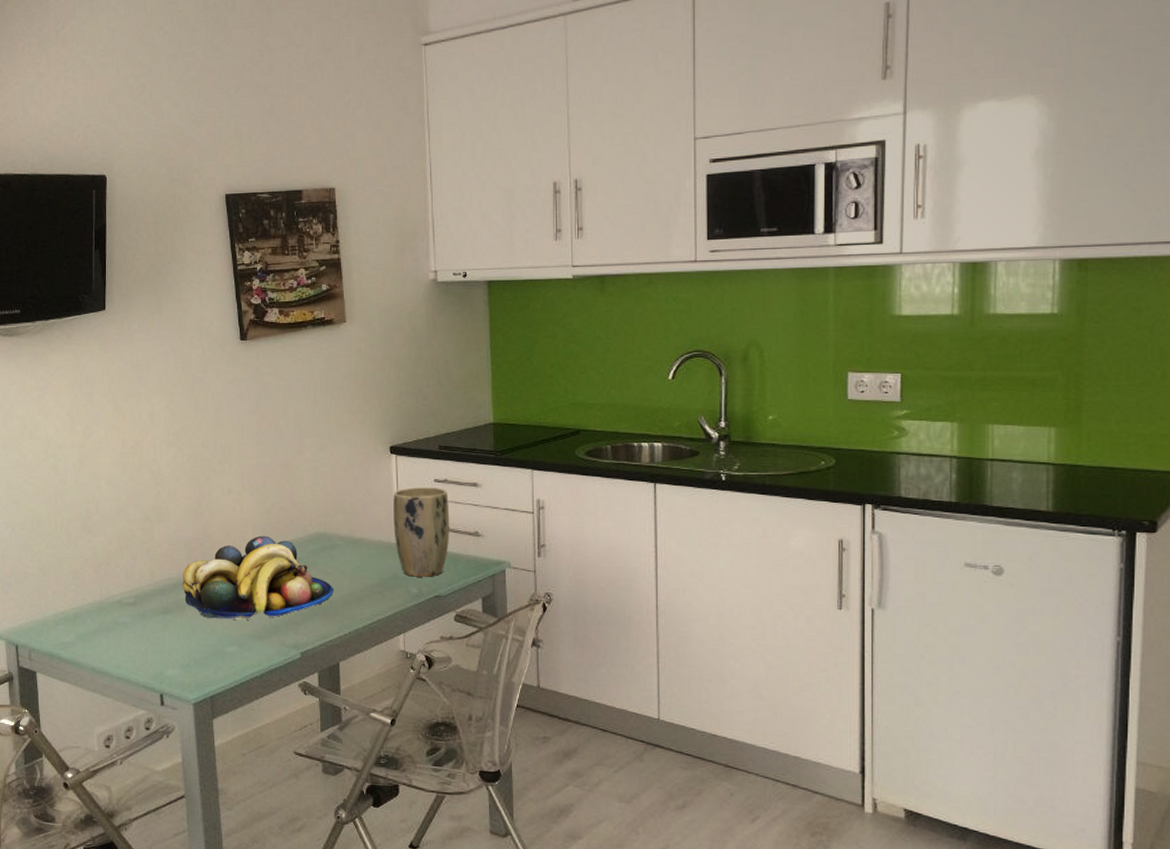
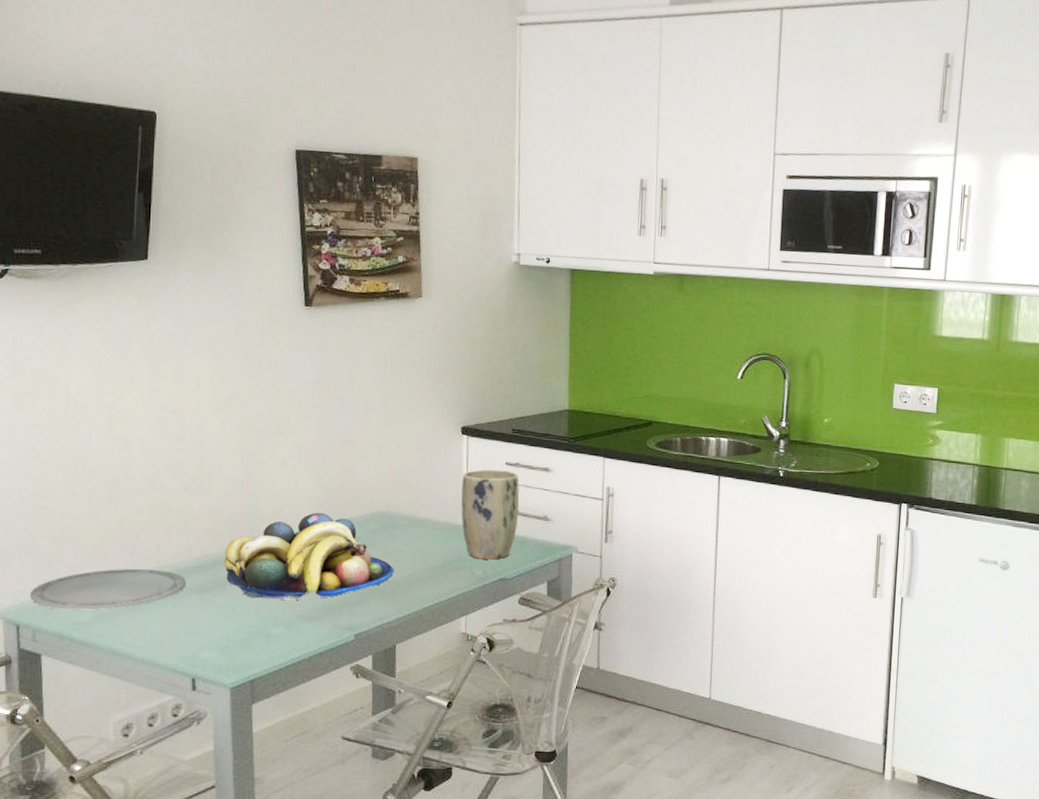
plate: none [24,592,150,632] -> present [29,568,185,610]

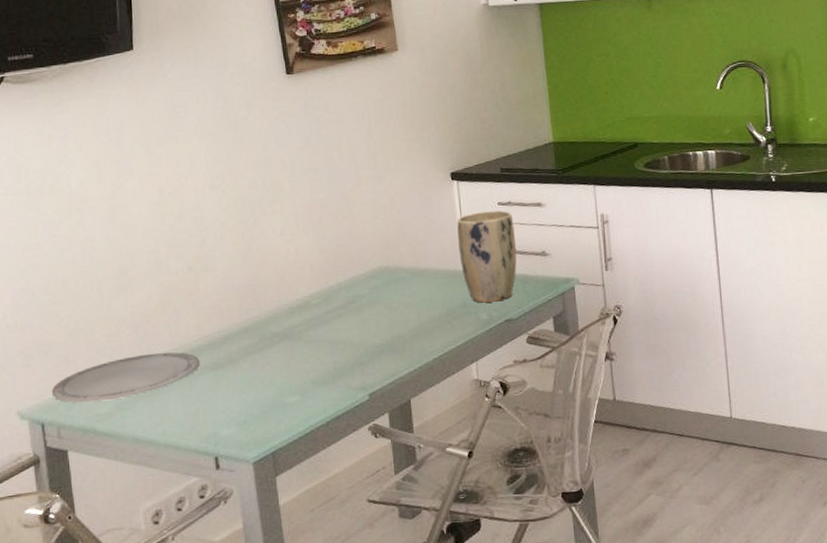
fruit bowl: present [224,512,394,600] -> none [234,275,401,370]

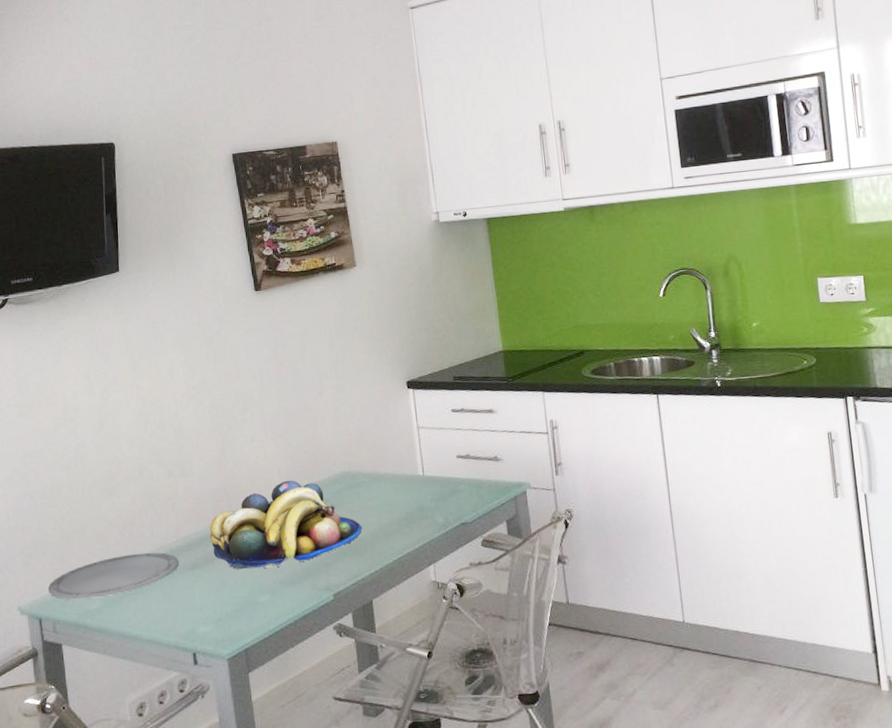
fruit bowl: none [234,275,401,370] -> present [210,480,362,570]
plant pot: present [457,210,517,303] -> none [413,417,471,507]

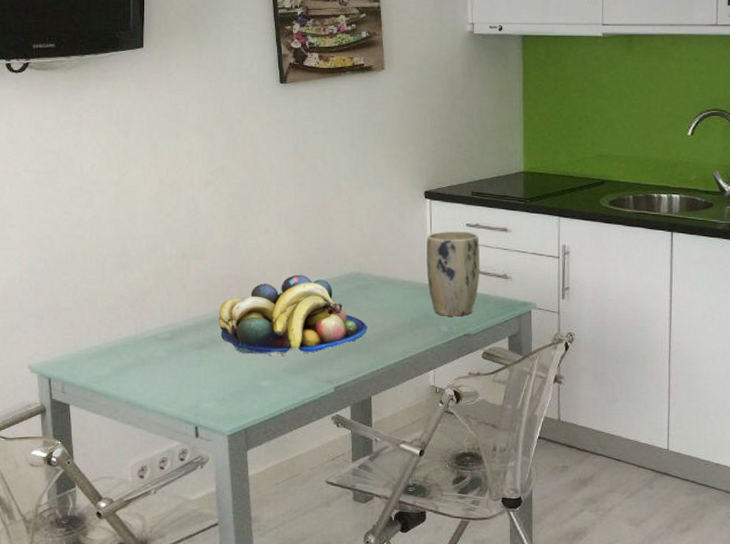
plate: present [47,552,179,600] -> none [58,327,186,365]
plant pot: none [413,417,471,507] -> present [426,231,480,317]

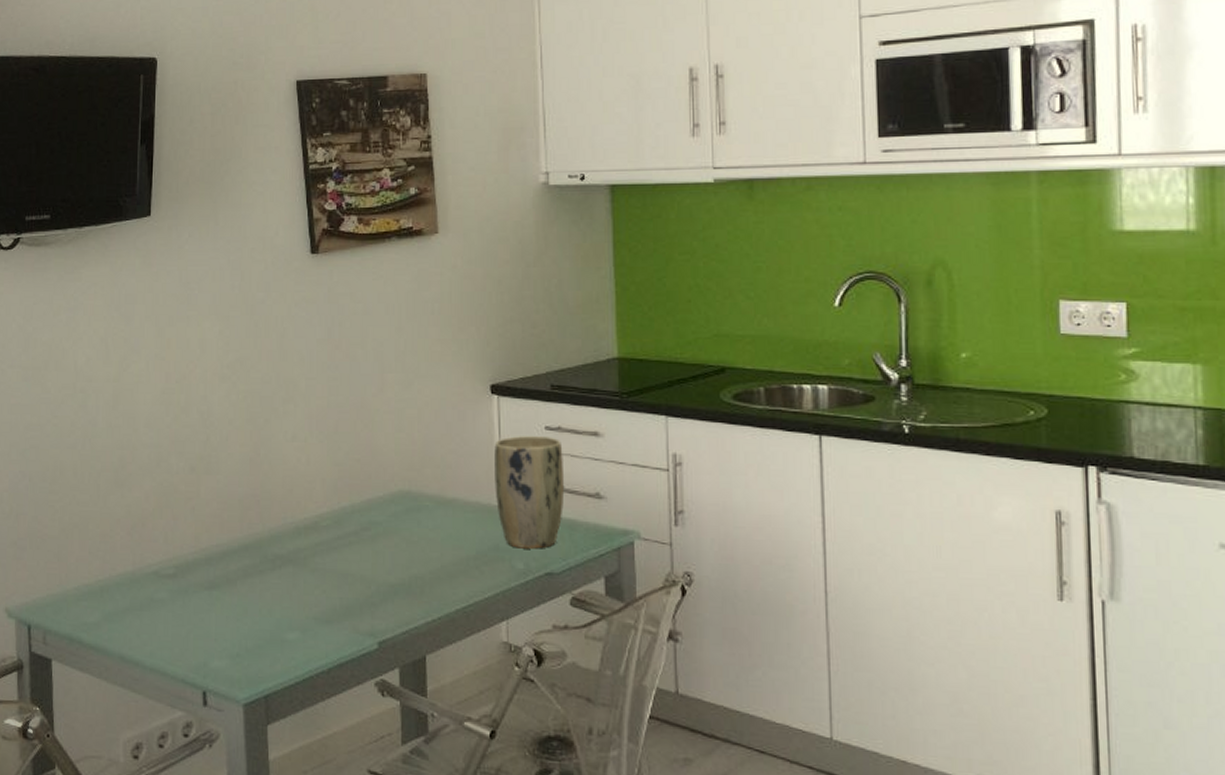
fruit bowl: present [218,274,368,355] -> none [233,493,420,599]

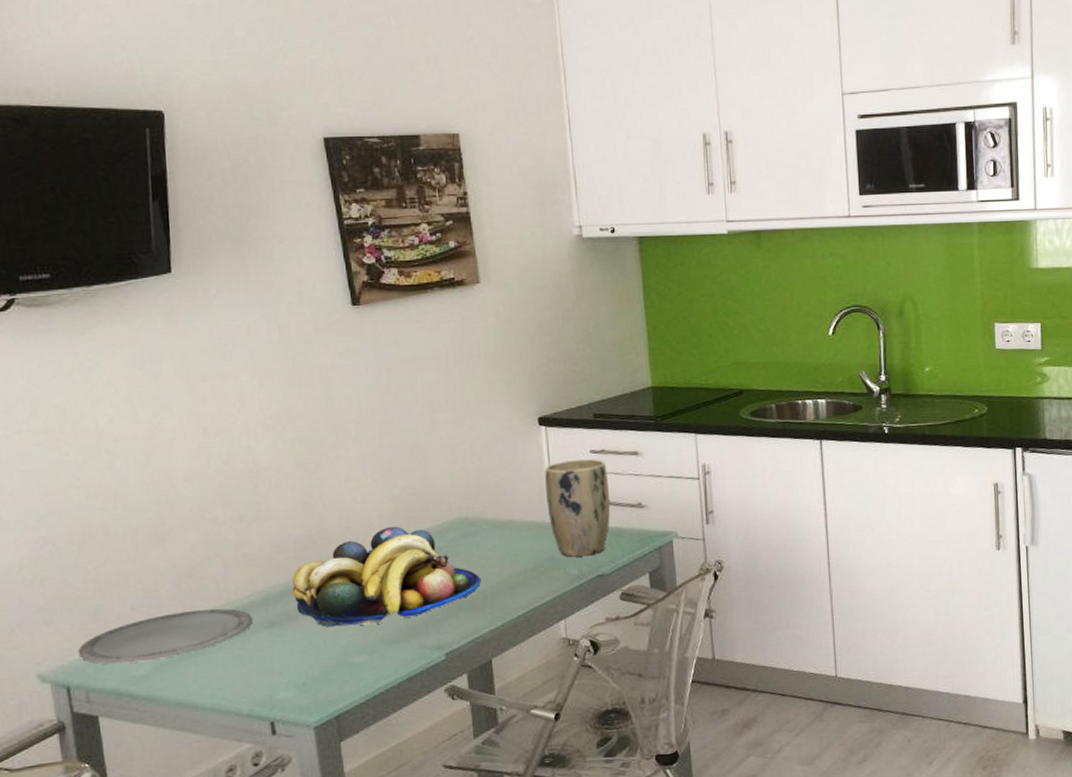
plate: none [40,561,194,609] -> present [77,608,252,665]
fruit bowl: none [233,493,420,599] -> present [292,526,481,628]

